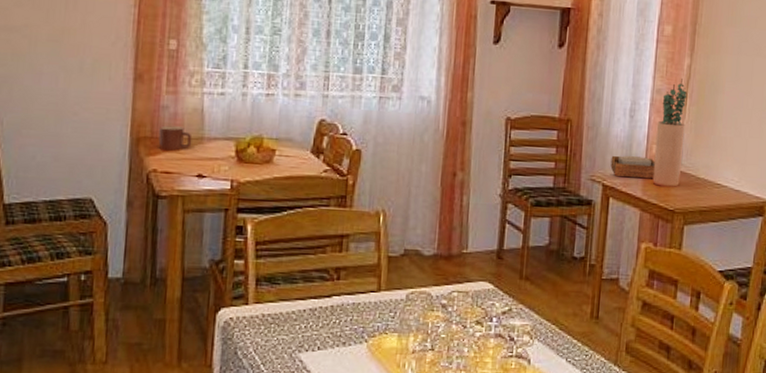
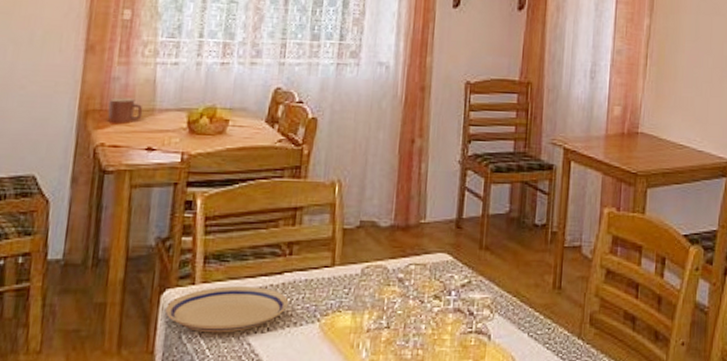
plate: none [222,307,338,351] -> present [166,286,289,333]
napkin holder: present [610,155,655,179] -> none [571,118,617,142]
vase: present [652,79,688,187] -> none [614,39,648,149]

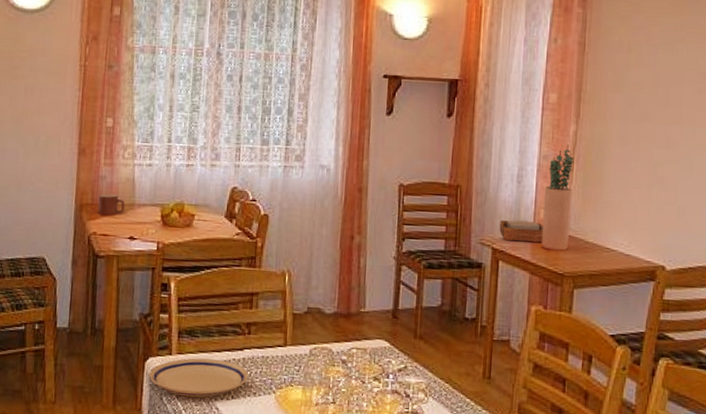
napkin holder: none [571,118,617,142] -> present [499,219,543,243]
vase: none [614,39,648,149] -> present [541,145,574,251]

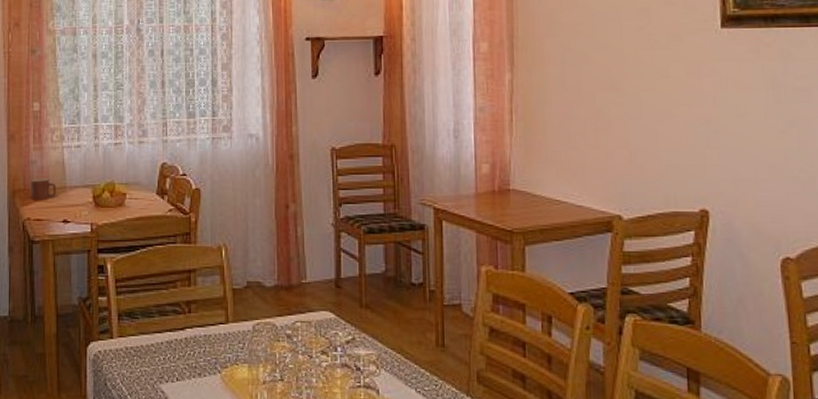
plate: present [149,358,249,398] -> none [92,340,192,382]
napkin holder: present [499,219,543,243] -> none [439,177,486,200]
vase: present [541,145,574,251] -> none [483,95,515,206]

